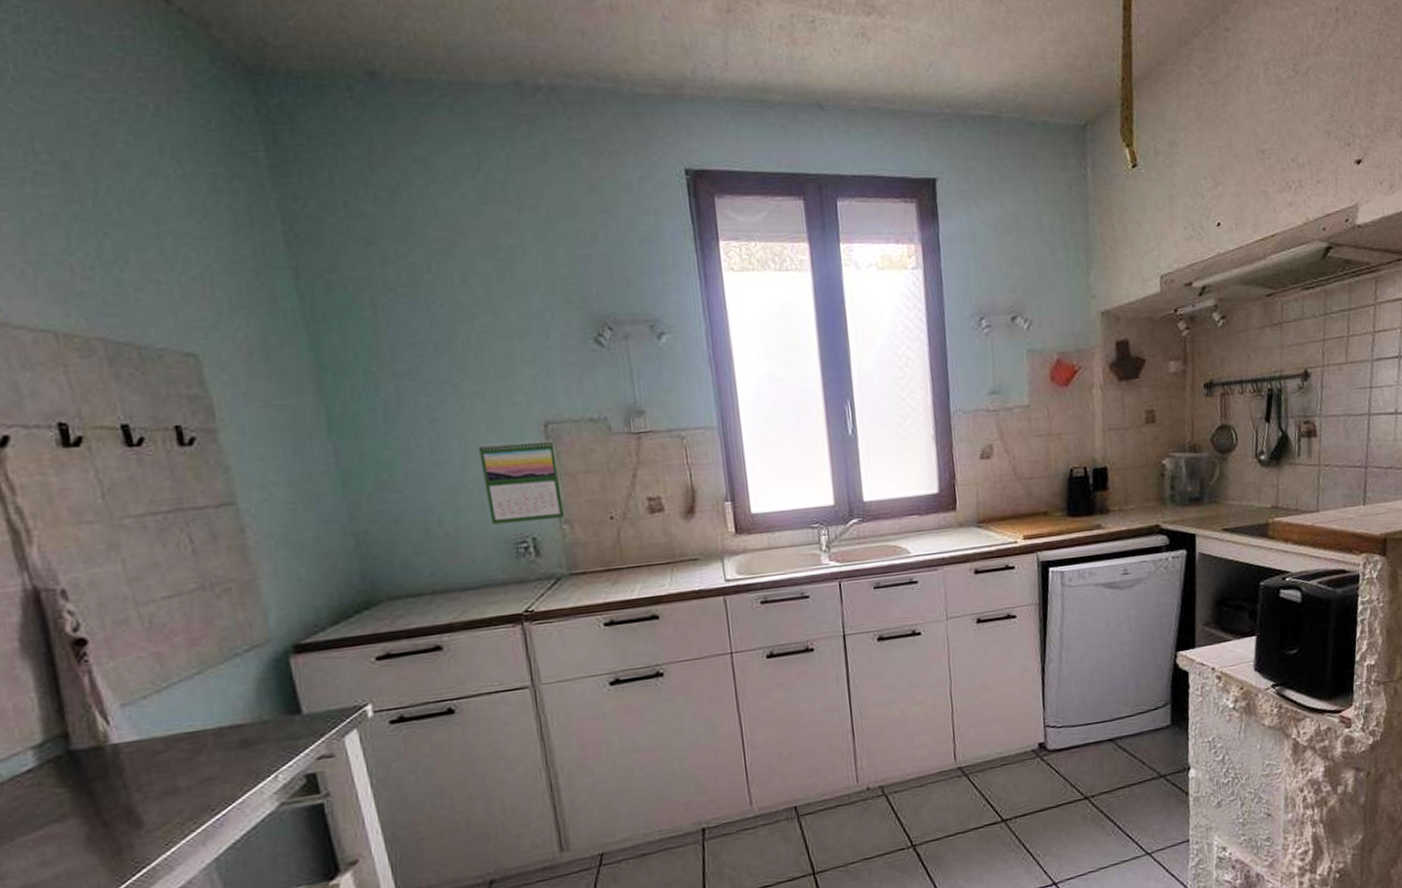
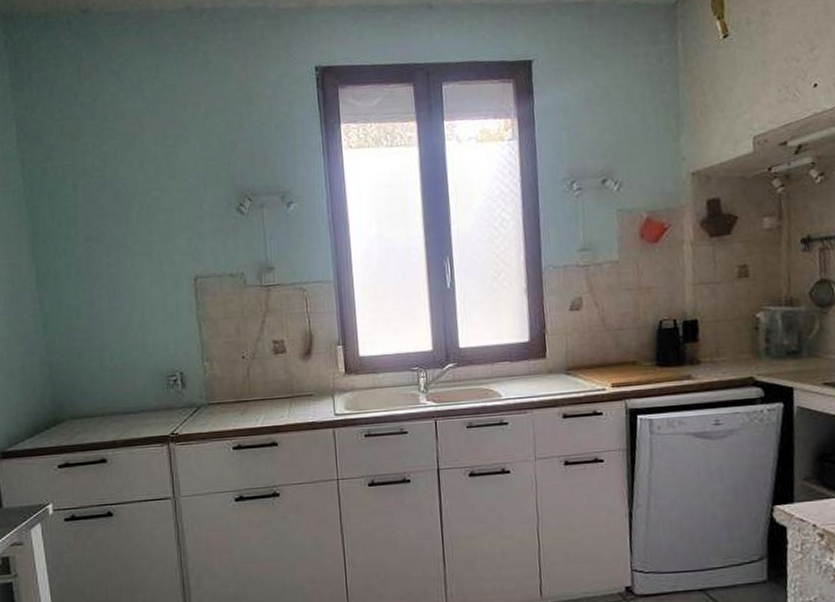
calendar: present [478,439,566,525] -> none [144,291,207,361]

